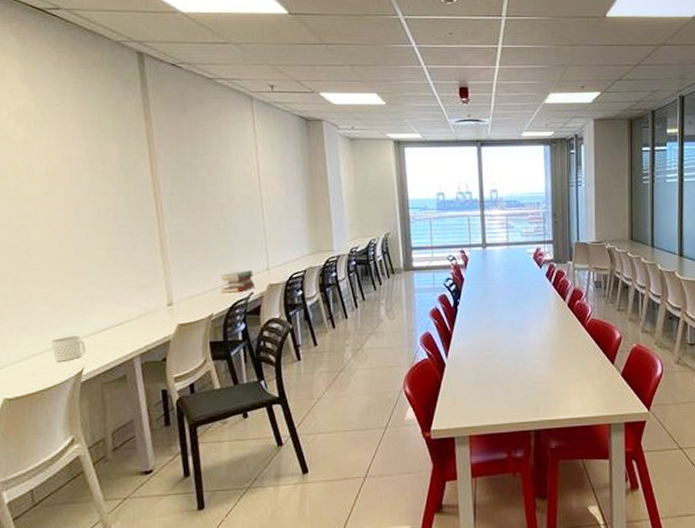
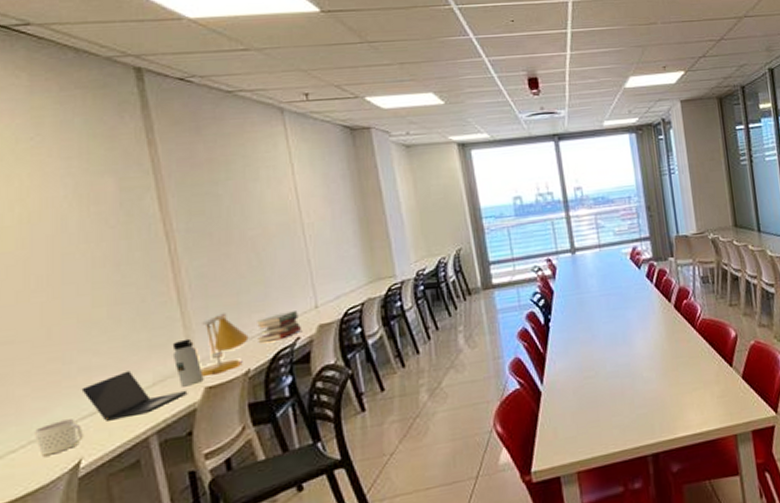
laptop: none [86,303,165,341] -> present [81,371,188,421]
water bottle: none [154,283,177,322] -> present [172,338,204,387]
table lamp: none [175,265,214,315] -> present [200,313,249,376]

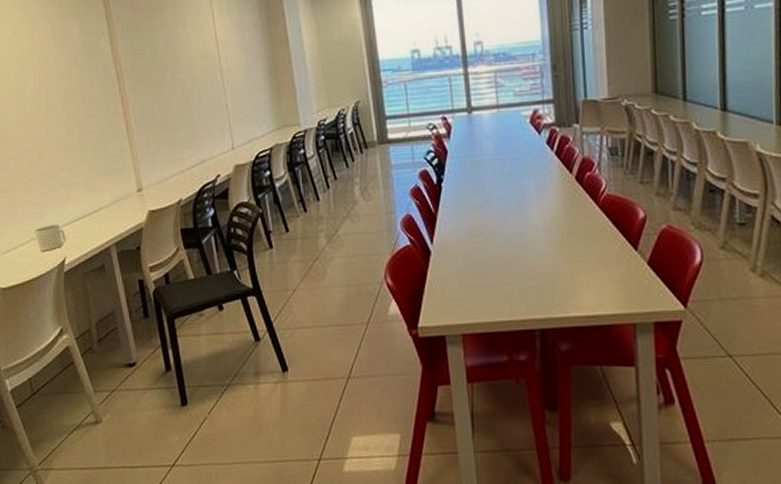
laptop: present [81,371,188,421] -> none [63,190,136,230]
water bottle: present [172,338,204,387] -> none [124,167,148,208]
table lamp: present [200,313,249,376] -> none [144,147,180,201]
books: present [257,311,301,344] -> none [186,150,221,178]

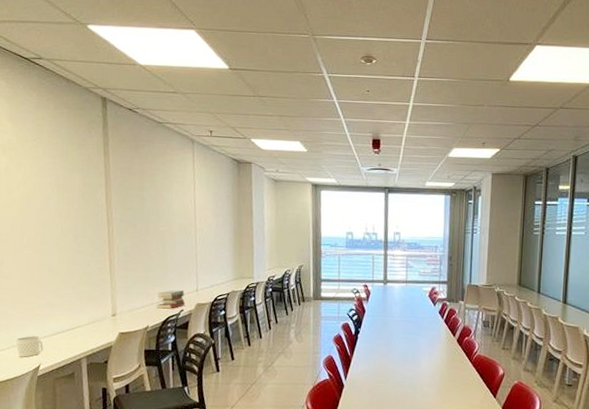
books: none [186,150,221,178] -> present [156,290,185,310]

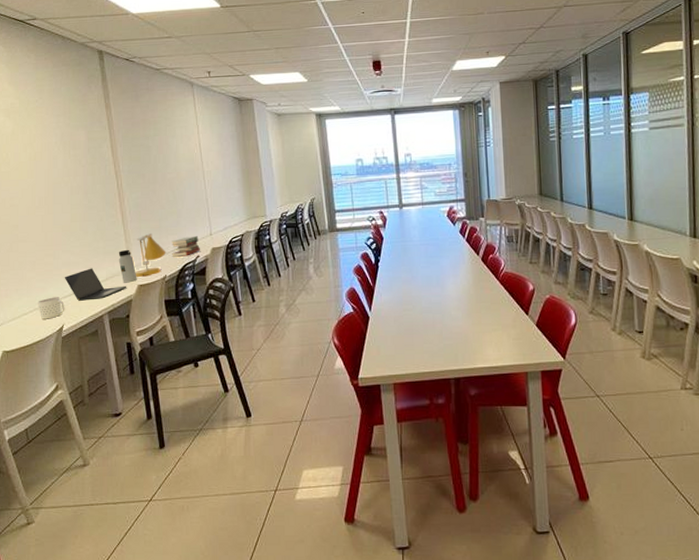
laptop: none [45,311,108,343] -> present [64,268,127,301]
water bottle: none [102,296,119,330] -> present [118,249,137,283]
table lamp: none [117,283,151,325] -> present [135,233,166,277]

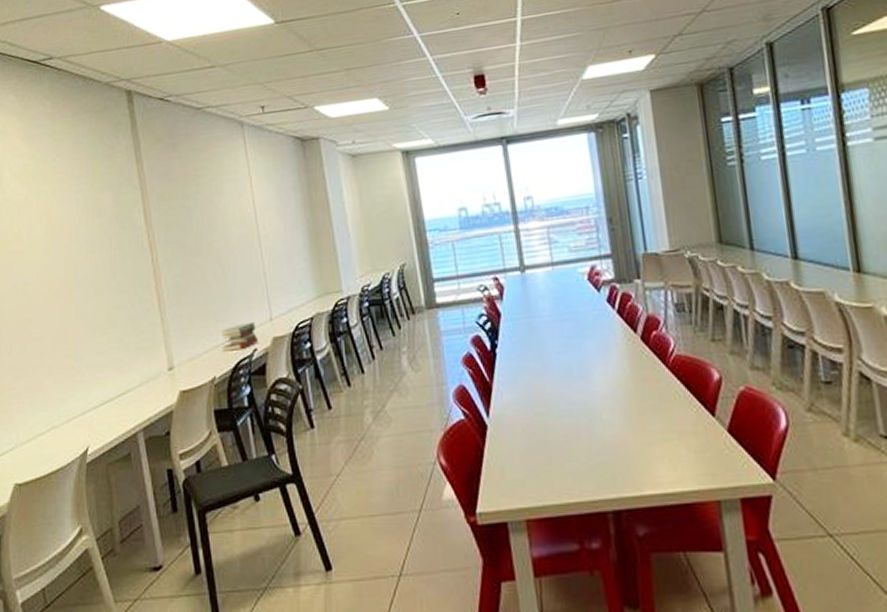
mug: present [38,297,65,319] -> none [56,410,90,441]
laptop: present [64,268,127,301] -> none [88,370,166,415]
water bottle: present [118,249,137,283] -> none [154,344,179,389]
table lamp: present [135,233,166,277] -> none [176,321,215,380]

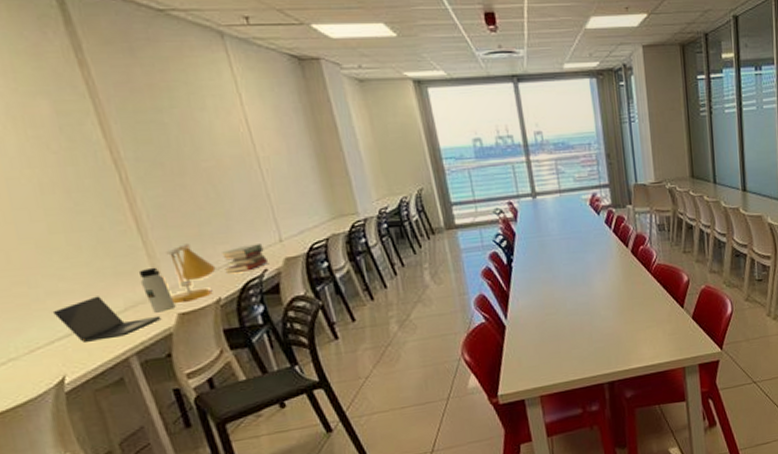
laptop: none [88,370,166,415] -> present [52,296,161,342]
water bottle: none [154,344,179,389] -> present [138,267,176,313]
table lamp: none [176,321,215,380] -> present [166,243,216,303]

